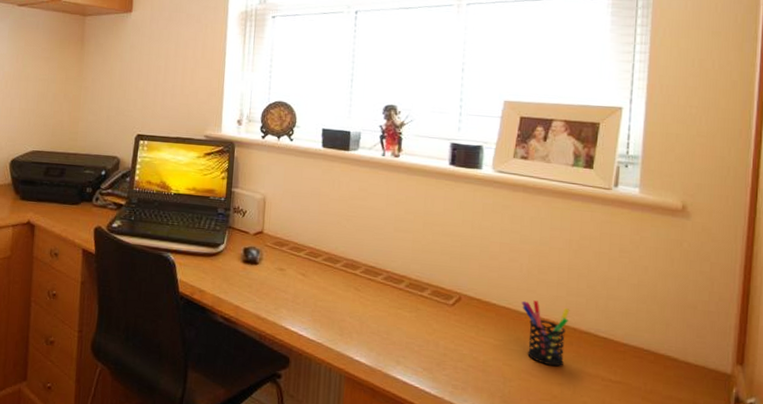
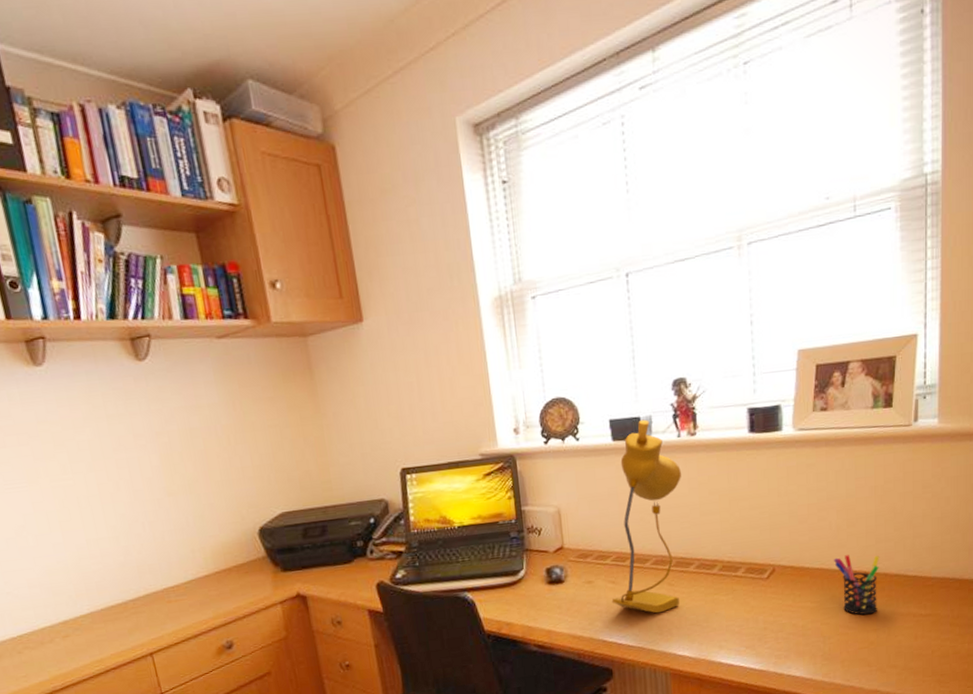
desk lamp: none [299,134,381,315] -> present [611,419,681,614]

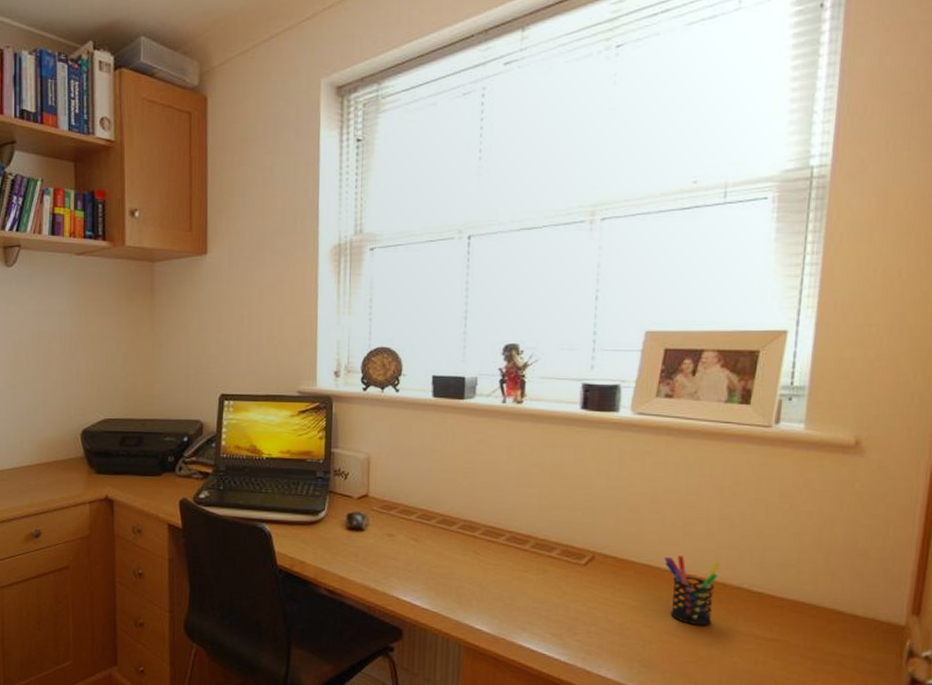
desk lamp: present [611,419,681,614] -> none [411,380,502,581]

